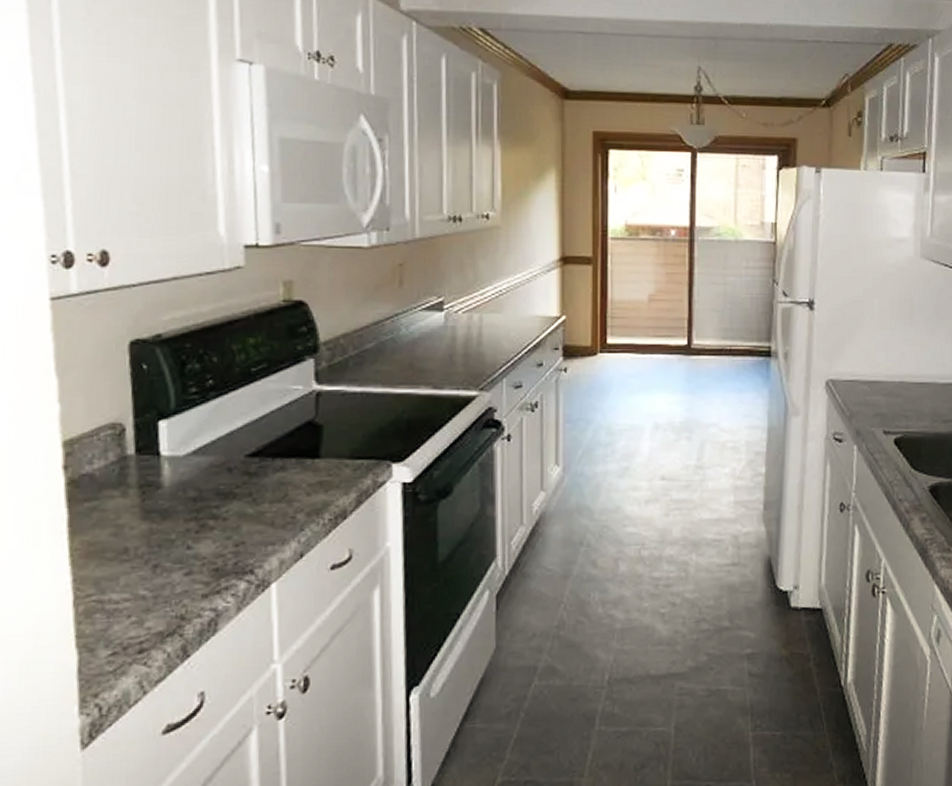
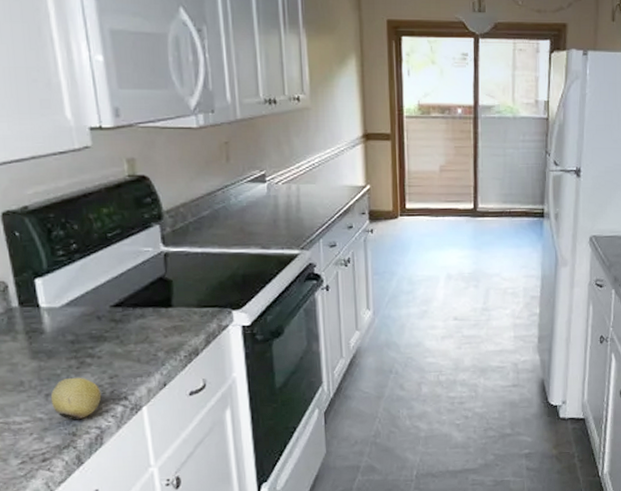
fruit: none [159,543,222,600] -> present [50,377,102,420]

